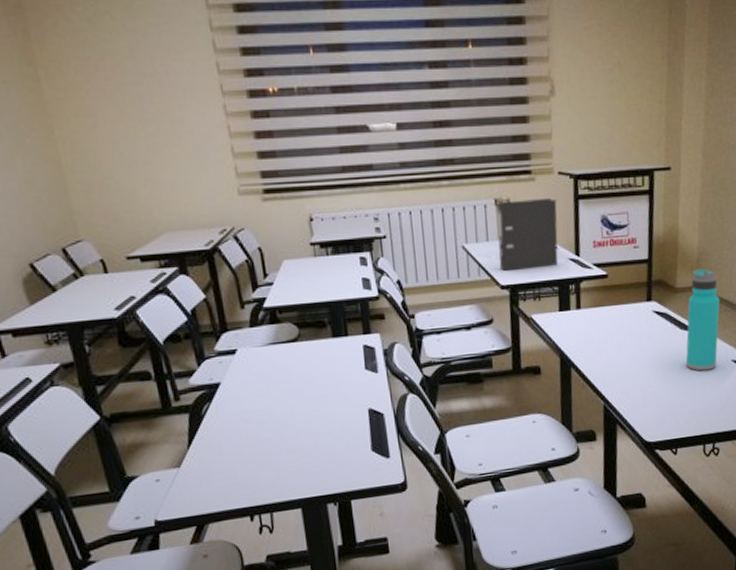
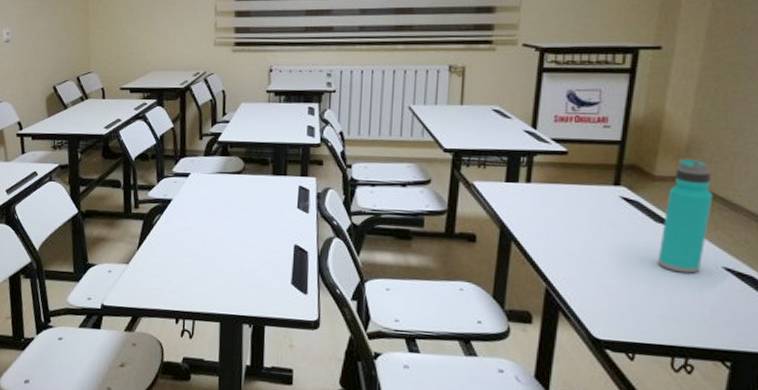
binder: present [496,198,558,271] -> none [445,68,517,136]

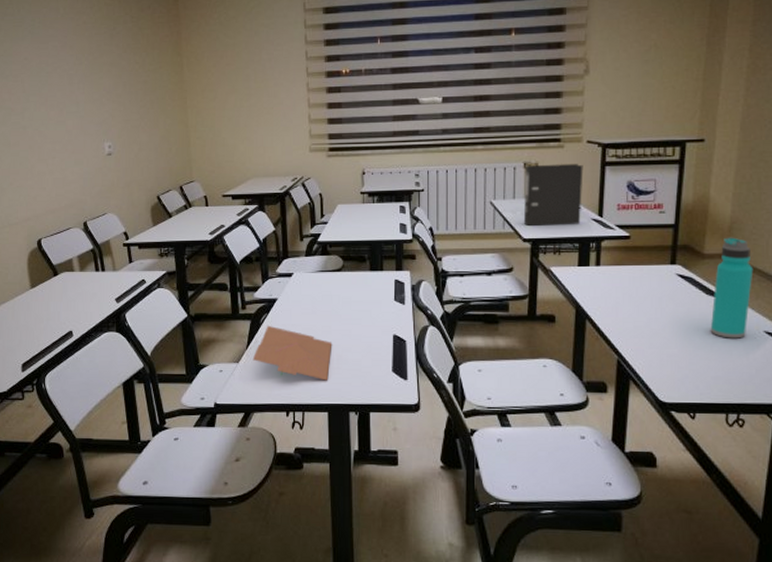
papers: none [143,226,228,289] -> present [252,325,333,381]
binder: none [445,68,517,136] -> present [523,164,583,226]

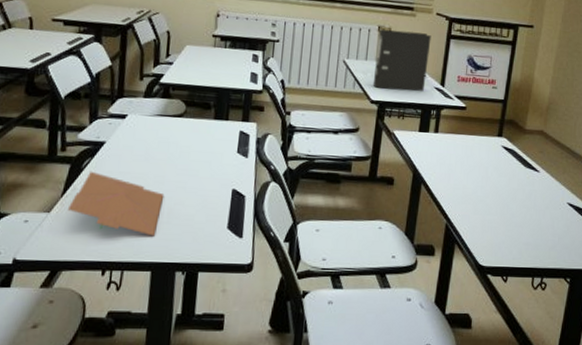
water bottle: present [710,237,754,339] -> none [525,116,563,209]

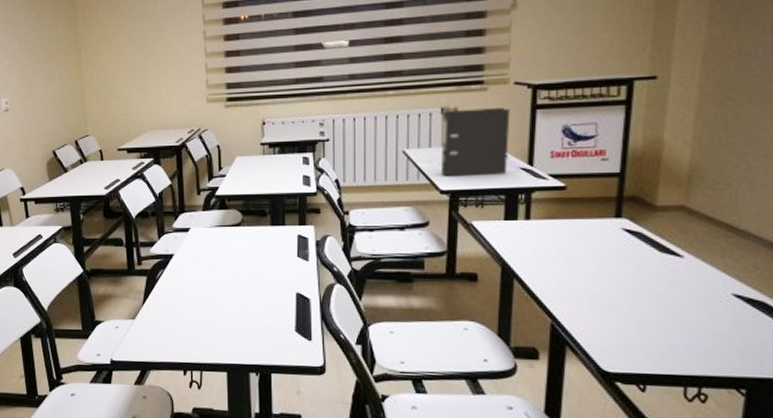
papers: present [67,171,165,236] -> none [148,281,232,340]

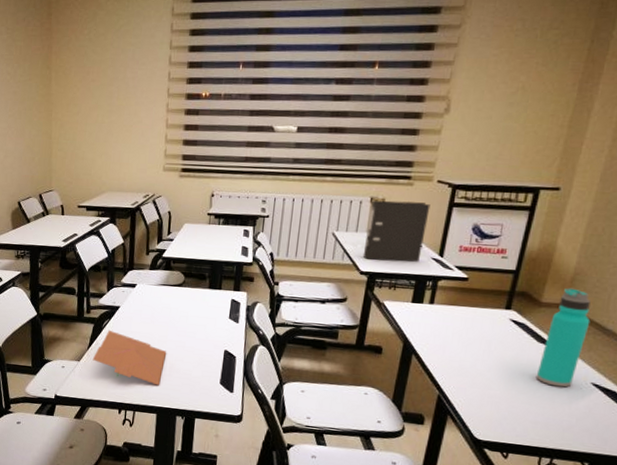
papers: none [148,281,232,340] -> present [92,329,167,386]
water bottle: none [664,186,719,302] -> present [536,287,591,388]

